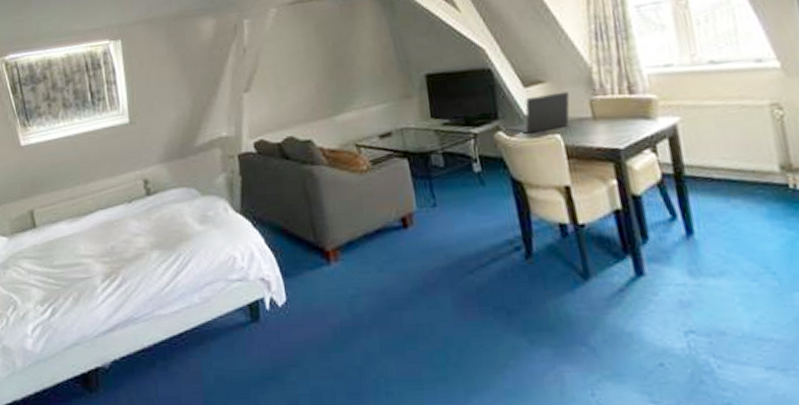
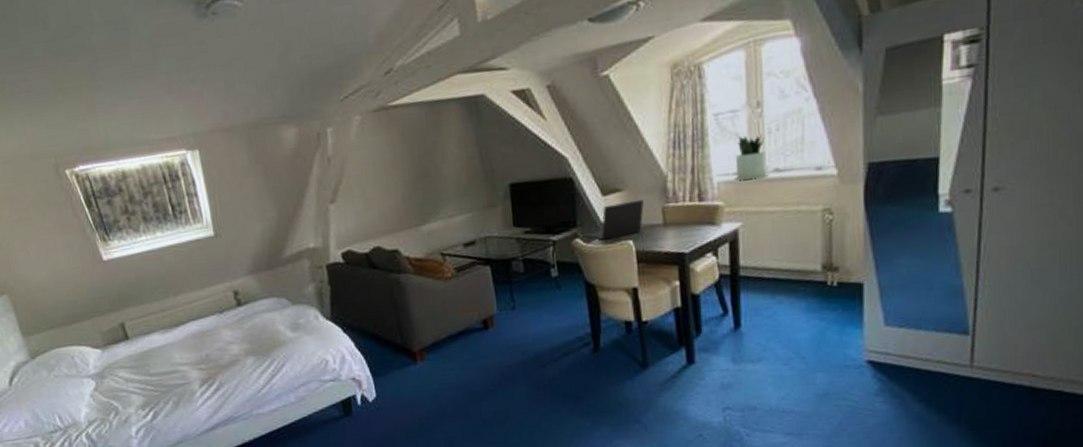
planter: none [663,24,704,74] -> present [733,133,769,182]

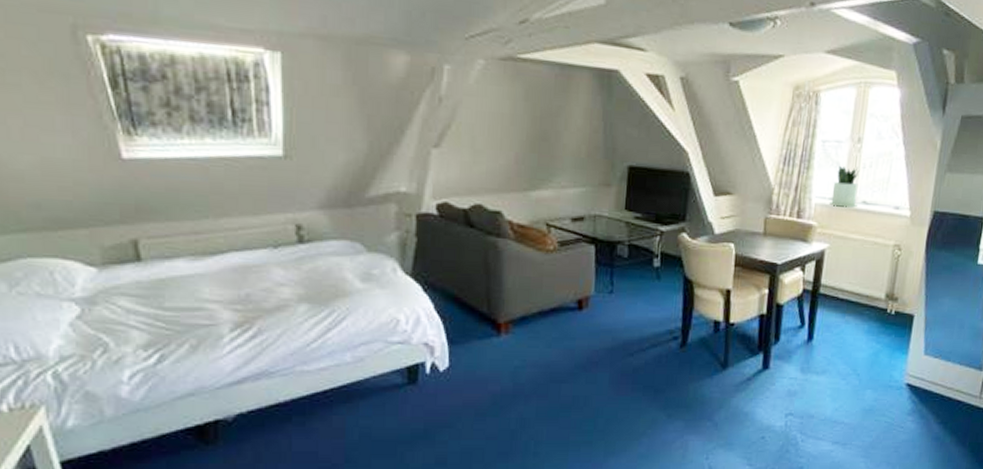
laptop: present [582,199,644,240] -> none [689,205,750,239]

